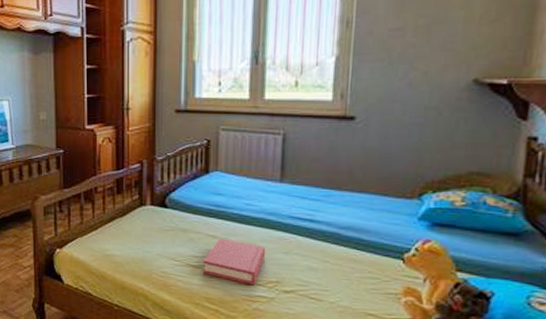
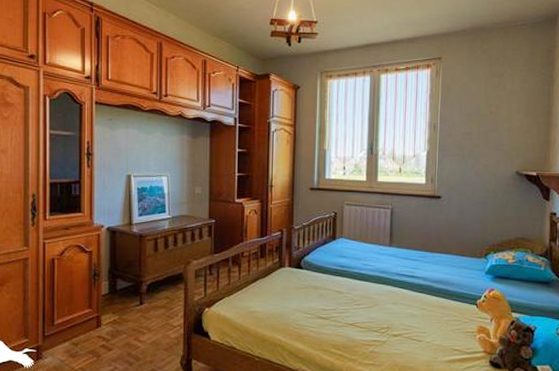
hardback book: present [202,238,266,286] -> none [330,293,380,332]

